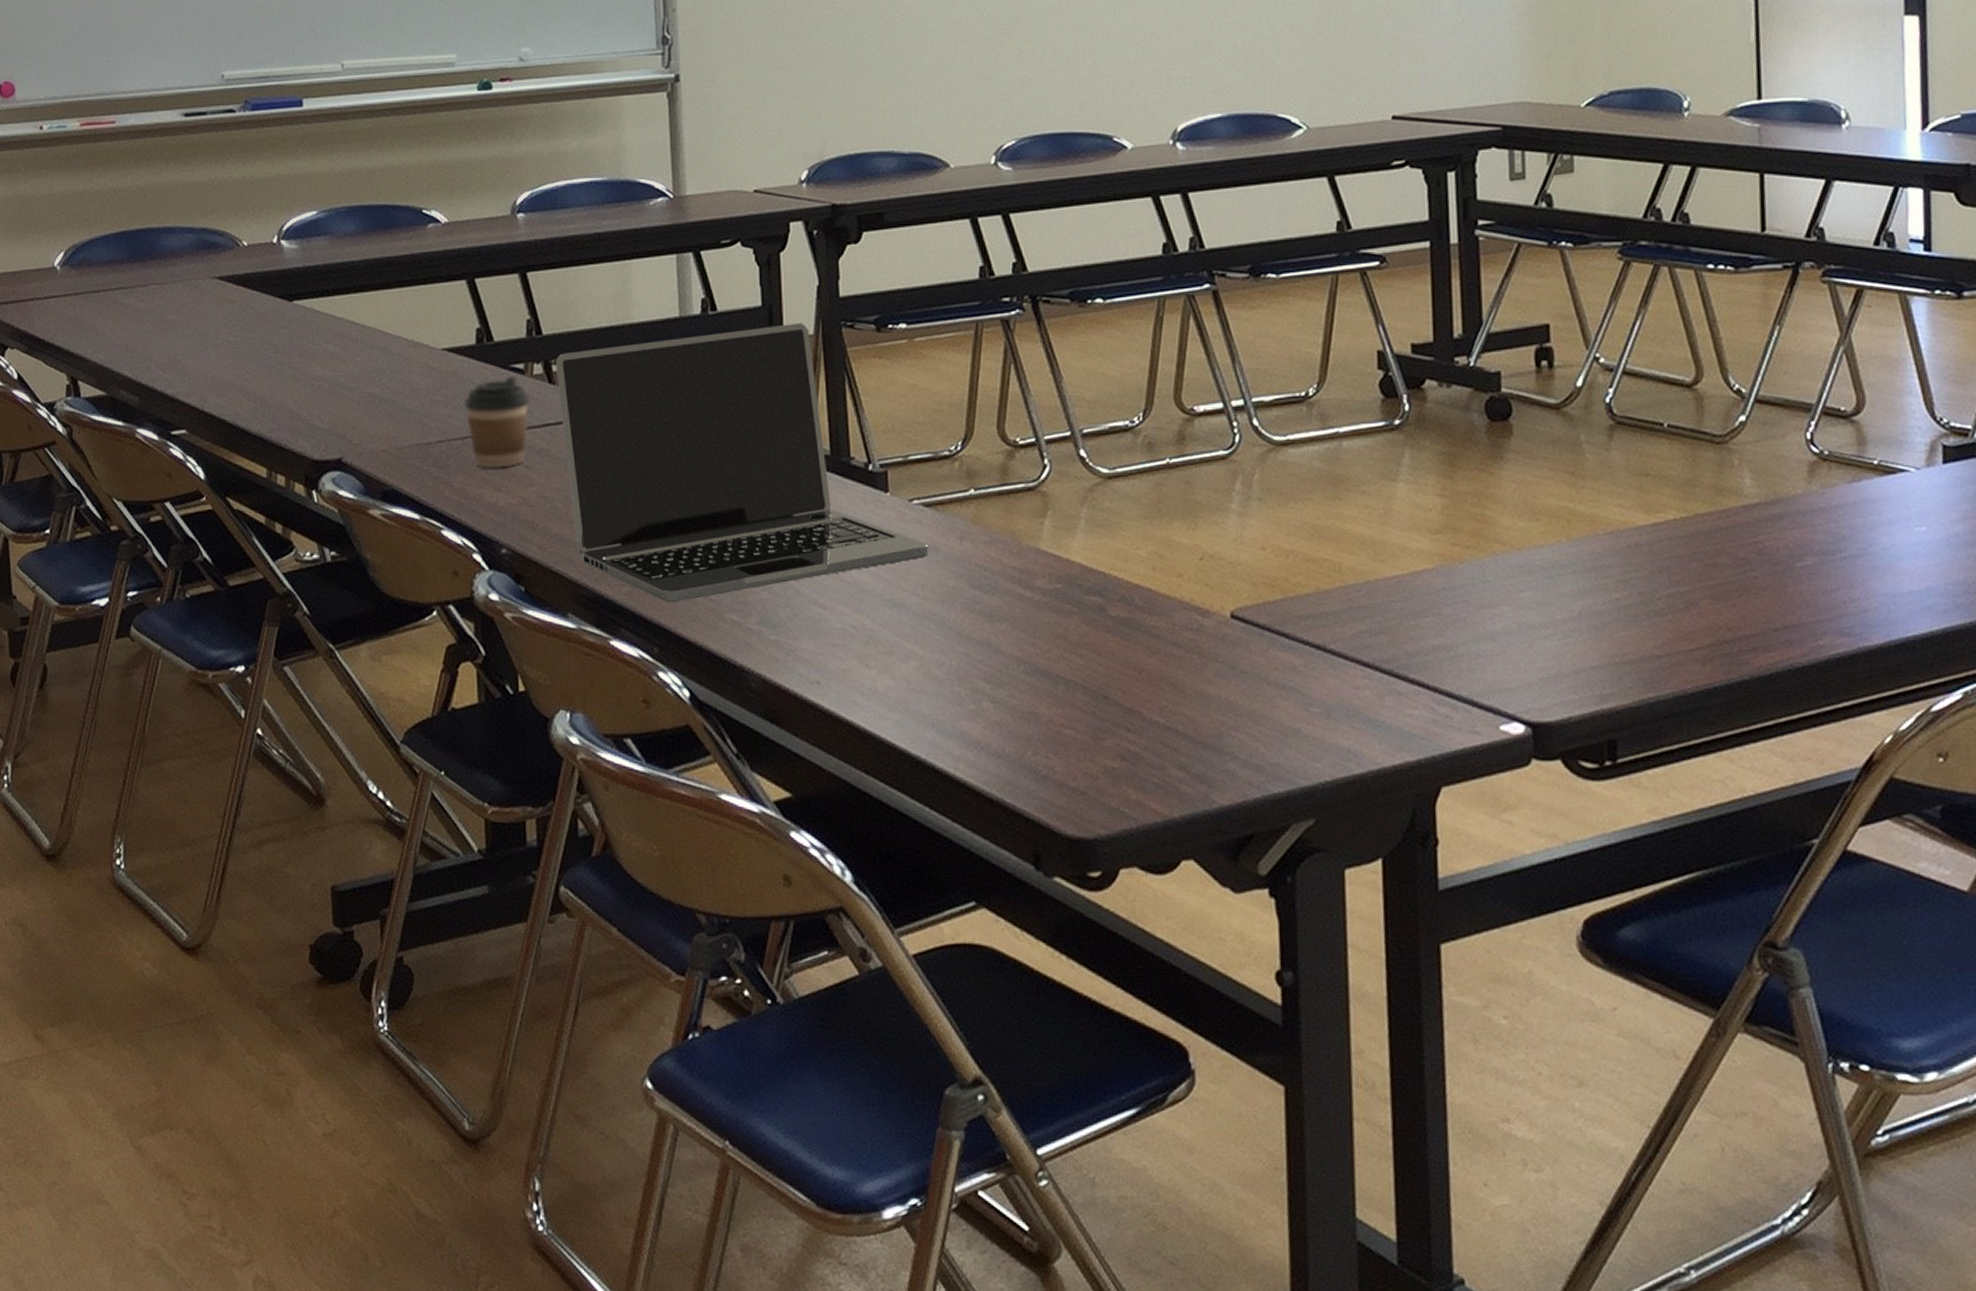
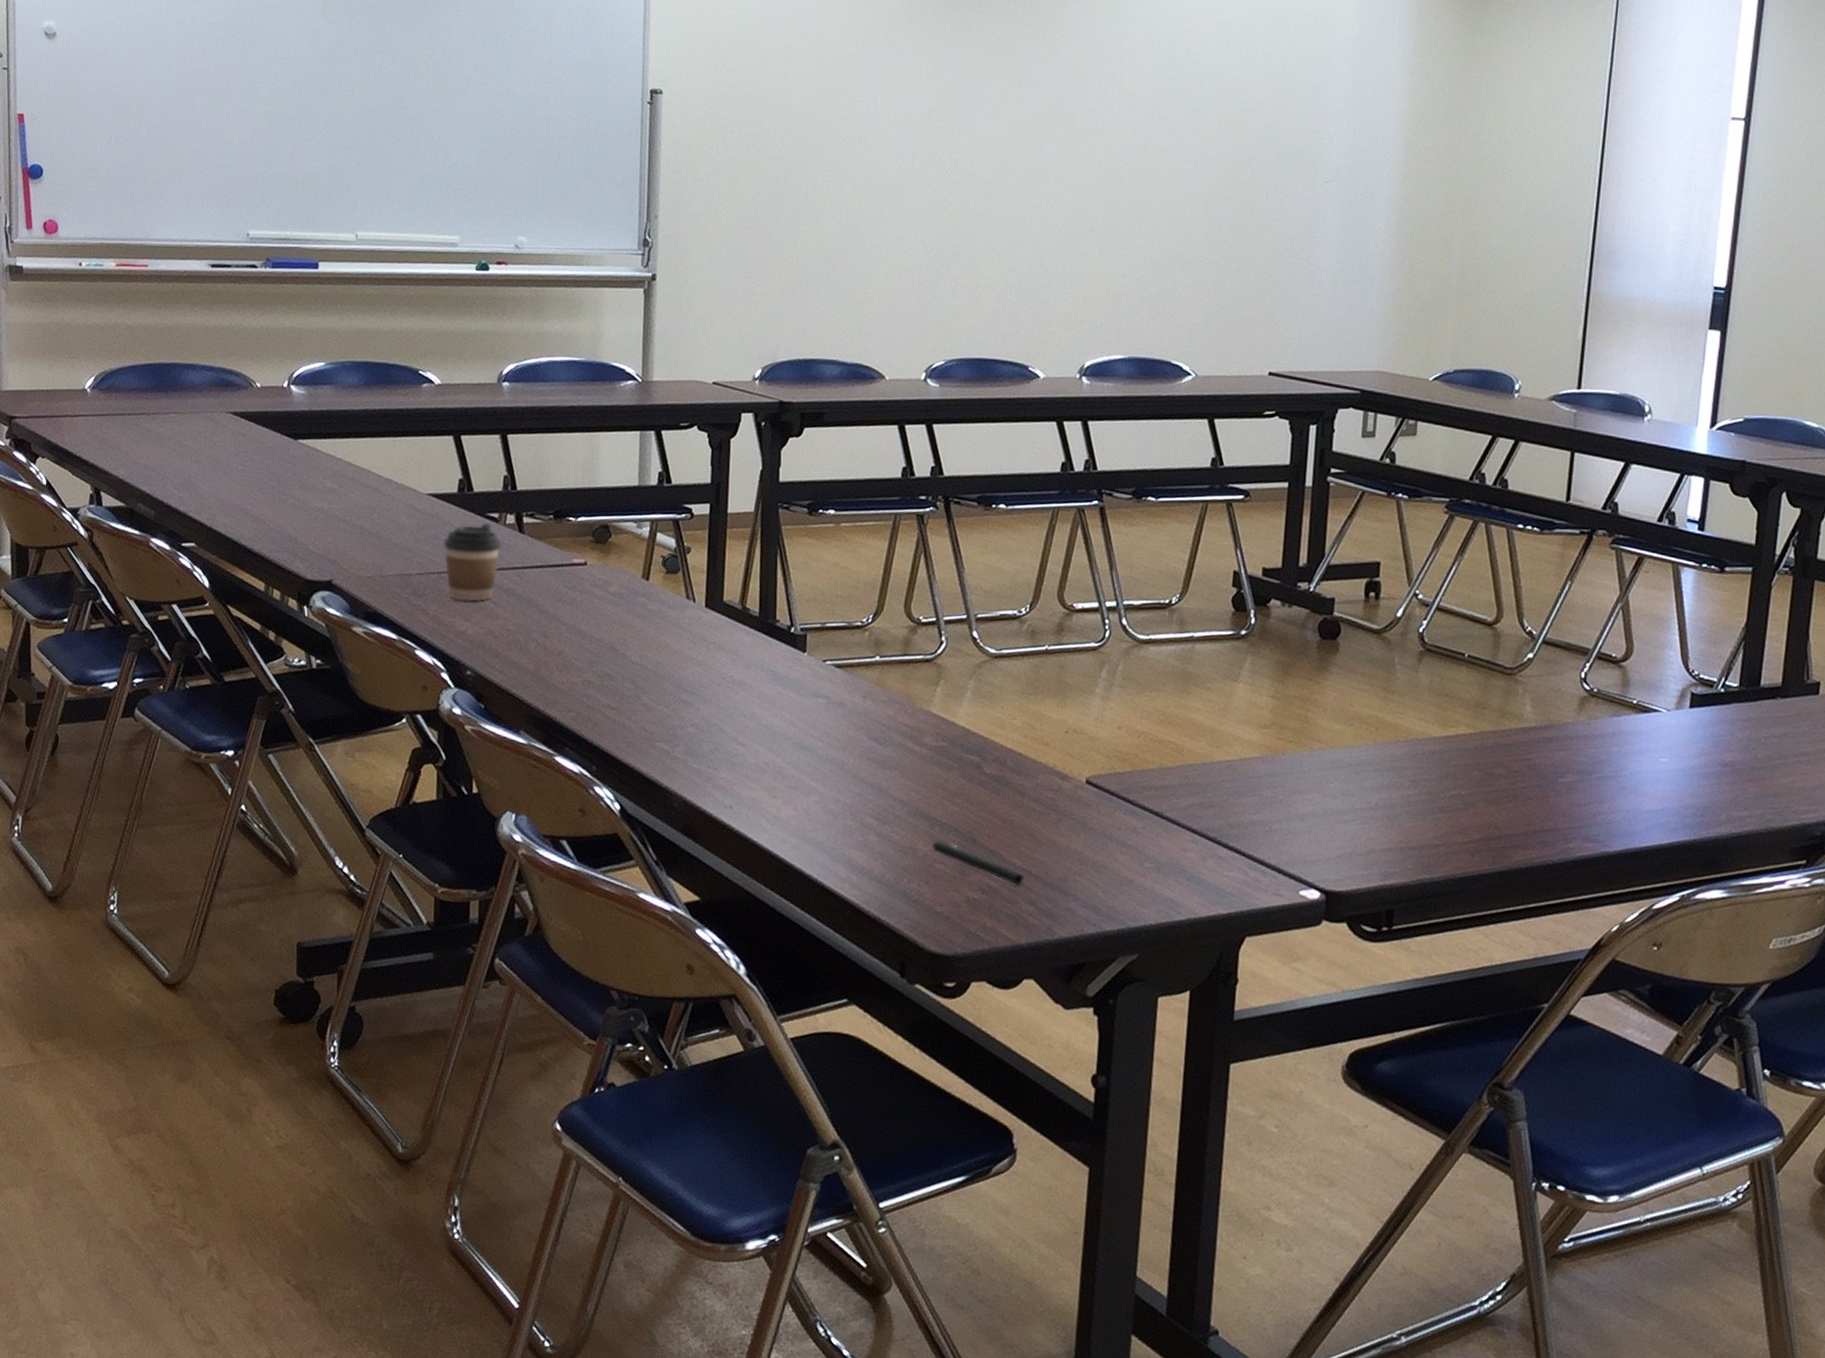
laptop: present [555,322,929,602] -> none [526,500,836,729]
marker: none [1057,701,1170,748] -> present [932,840,1025,886]

